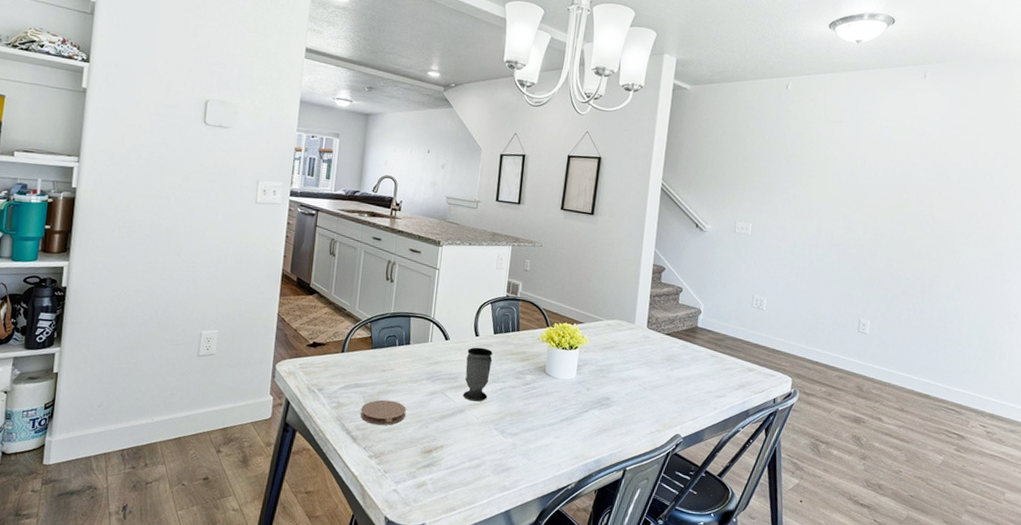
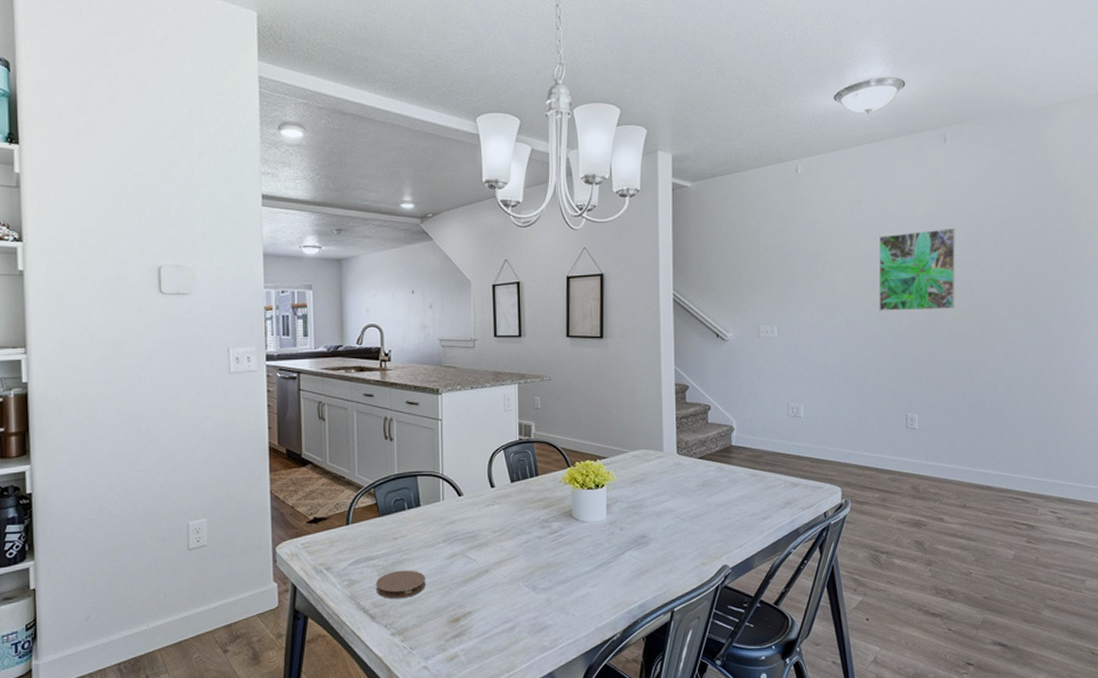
cup: present [463,347,493,402] -> none [484,499,513,559]
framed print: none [846,155,925,229] -> present [878,227,956,311]

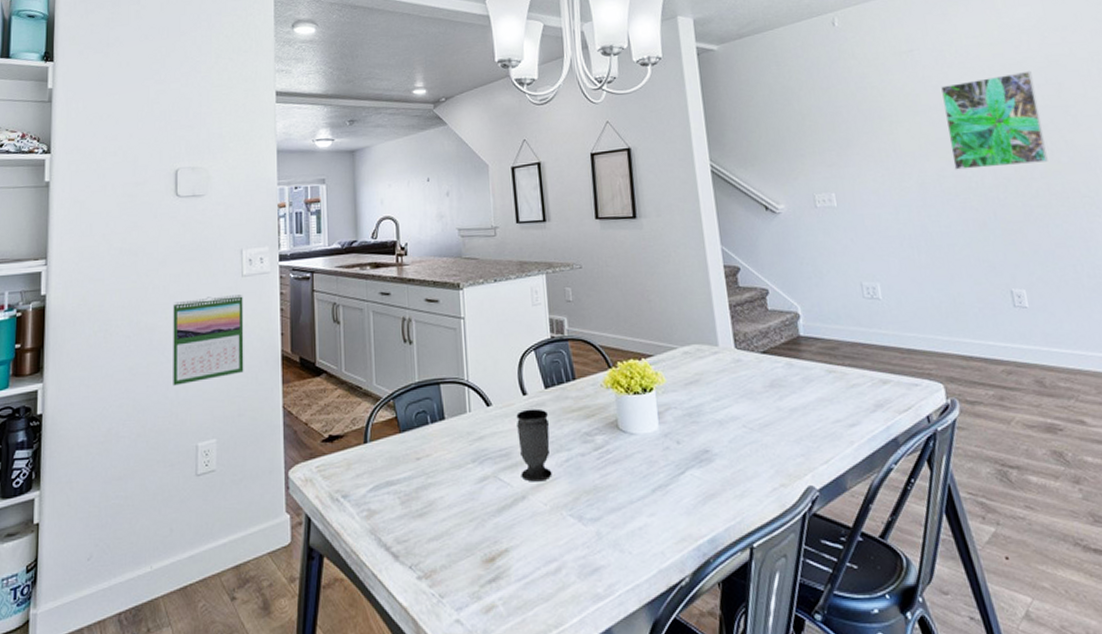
calendar: none [161,390,233,471] -> present [173,295,244,386]
coaster: present [376,570,426,599] -> none [399,497,454,533]
cup: none [484,499,513,559] -> present [516,408,552,482]

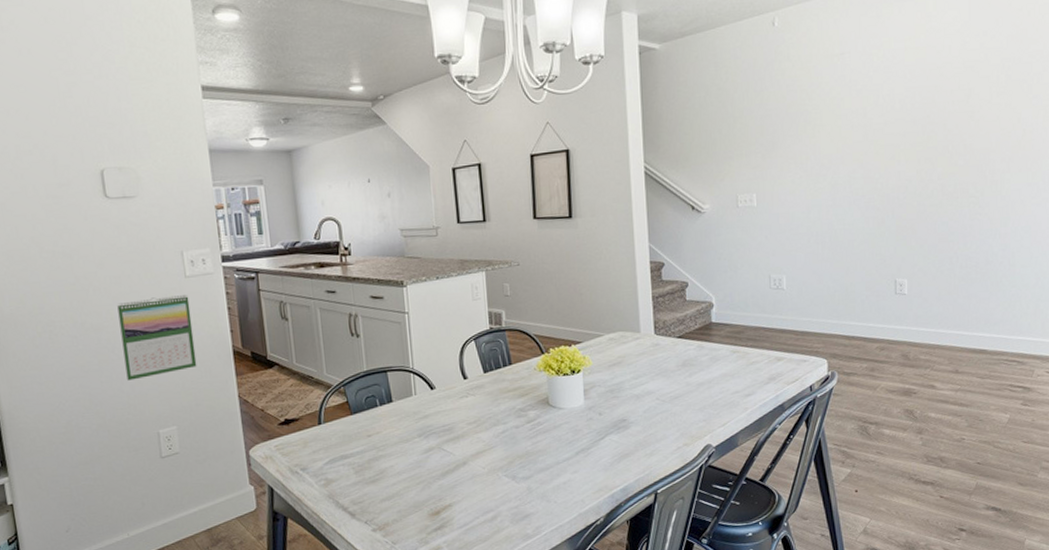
cup: present [516,408,552,482] -> none [458,390,490,451]
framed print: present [941,70,1048,170] -> none [864,76,948,172]

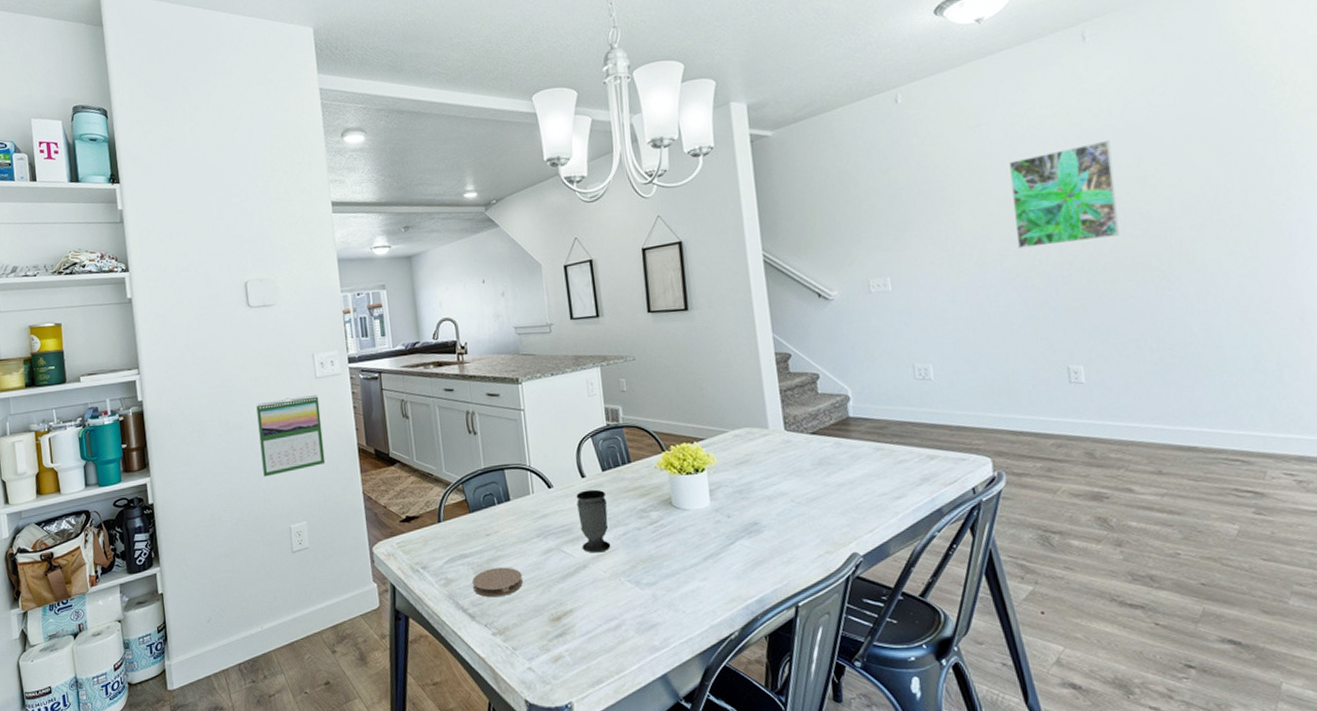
coaster: none [353,466,404,496] -> present [472,567,523,598]
cup: none [458,390,490,451] -> present [576,489,611,553]
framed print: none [864,76,948,172] -> present [1009,139,1120,249]

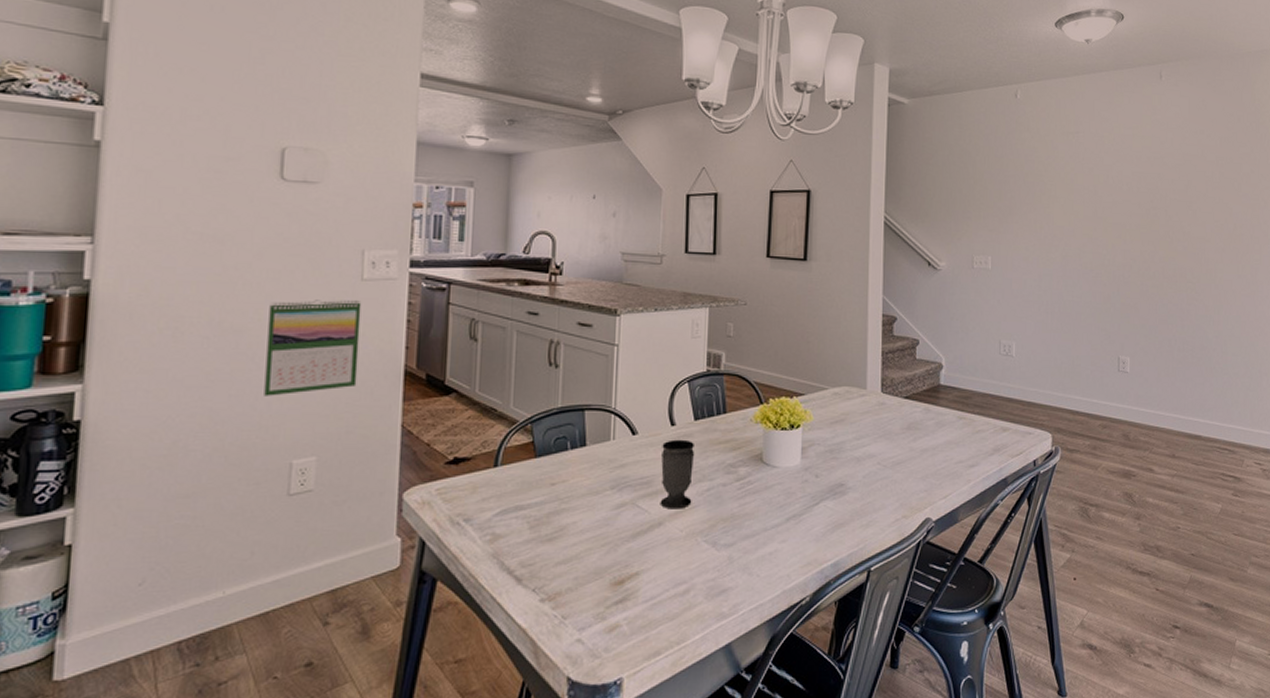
coaster: present [472,567,523,598] -> none [525,522,586,557]
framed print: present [1009,139,1120,249] -> none [1094,165,1169,249]

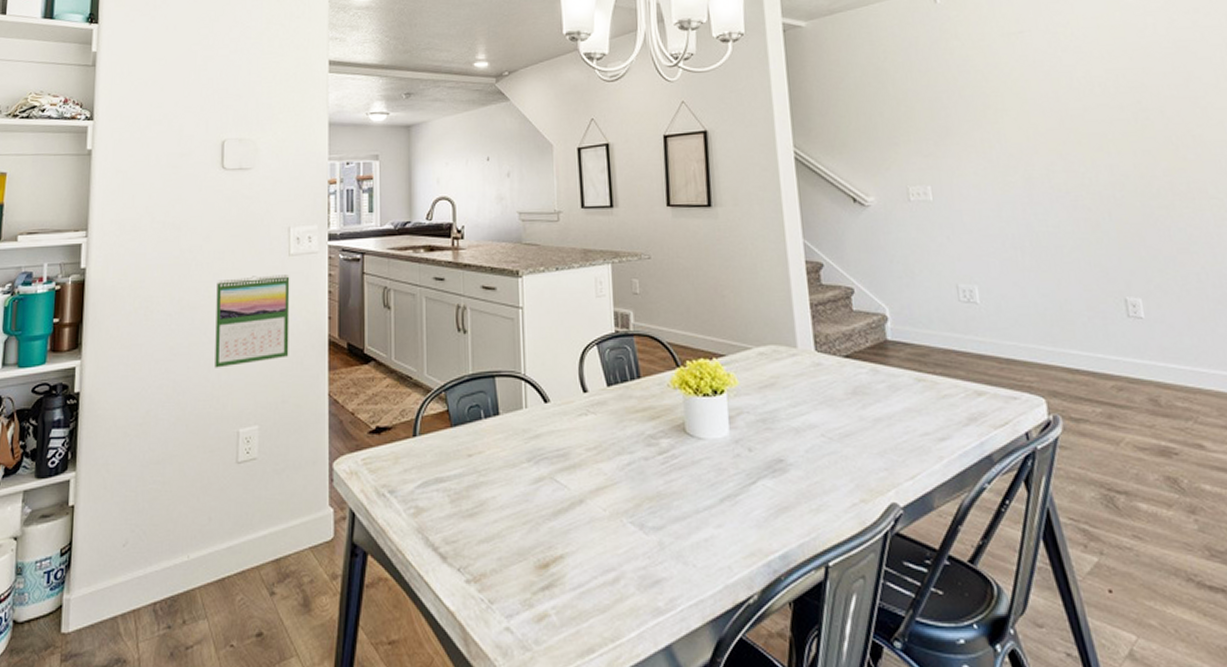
cup: present [660,439,695,510] -> none [576,407,613,485]

